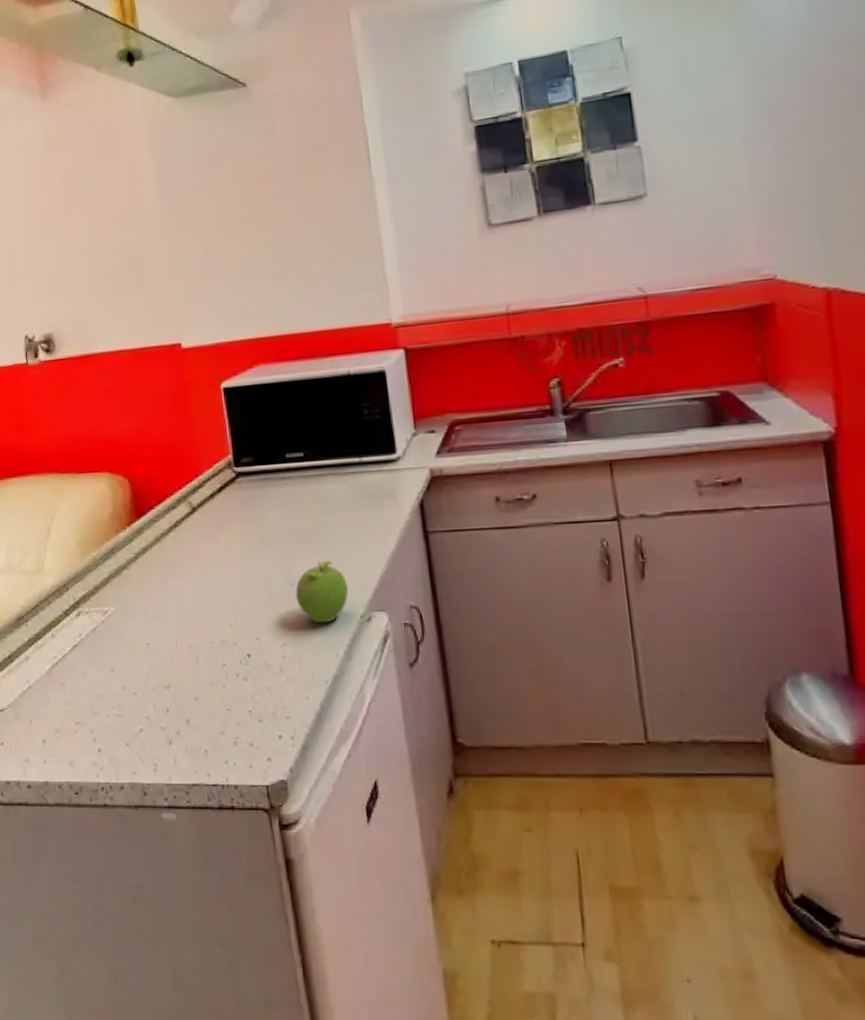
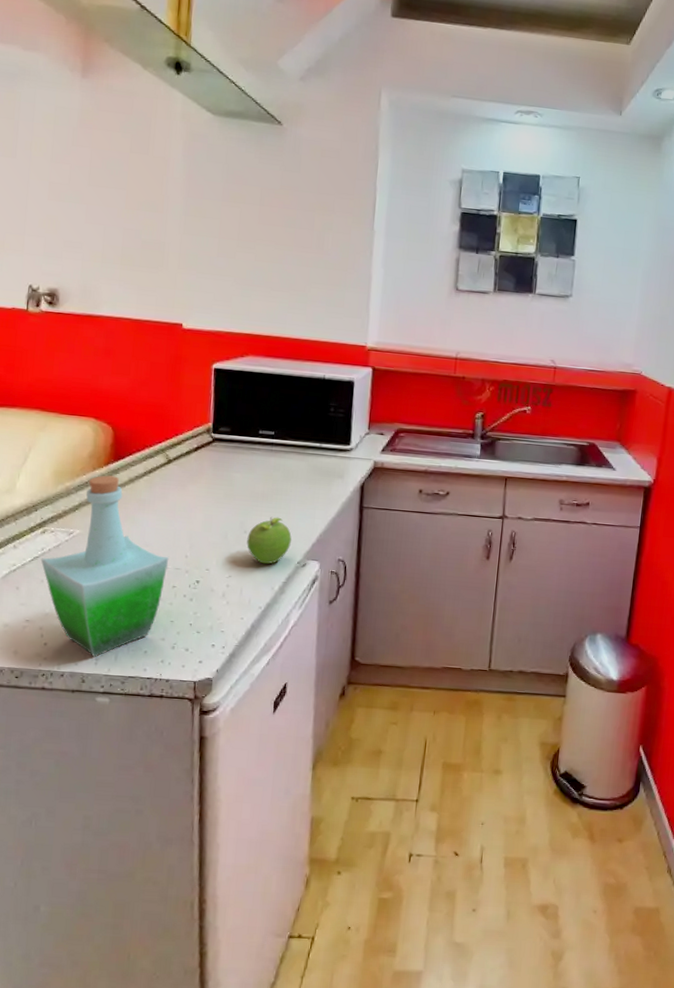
bottle: none [80,537,213,763] -> present [40,475,169,658]

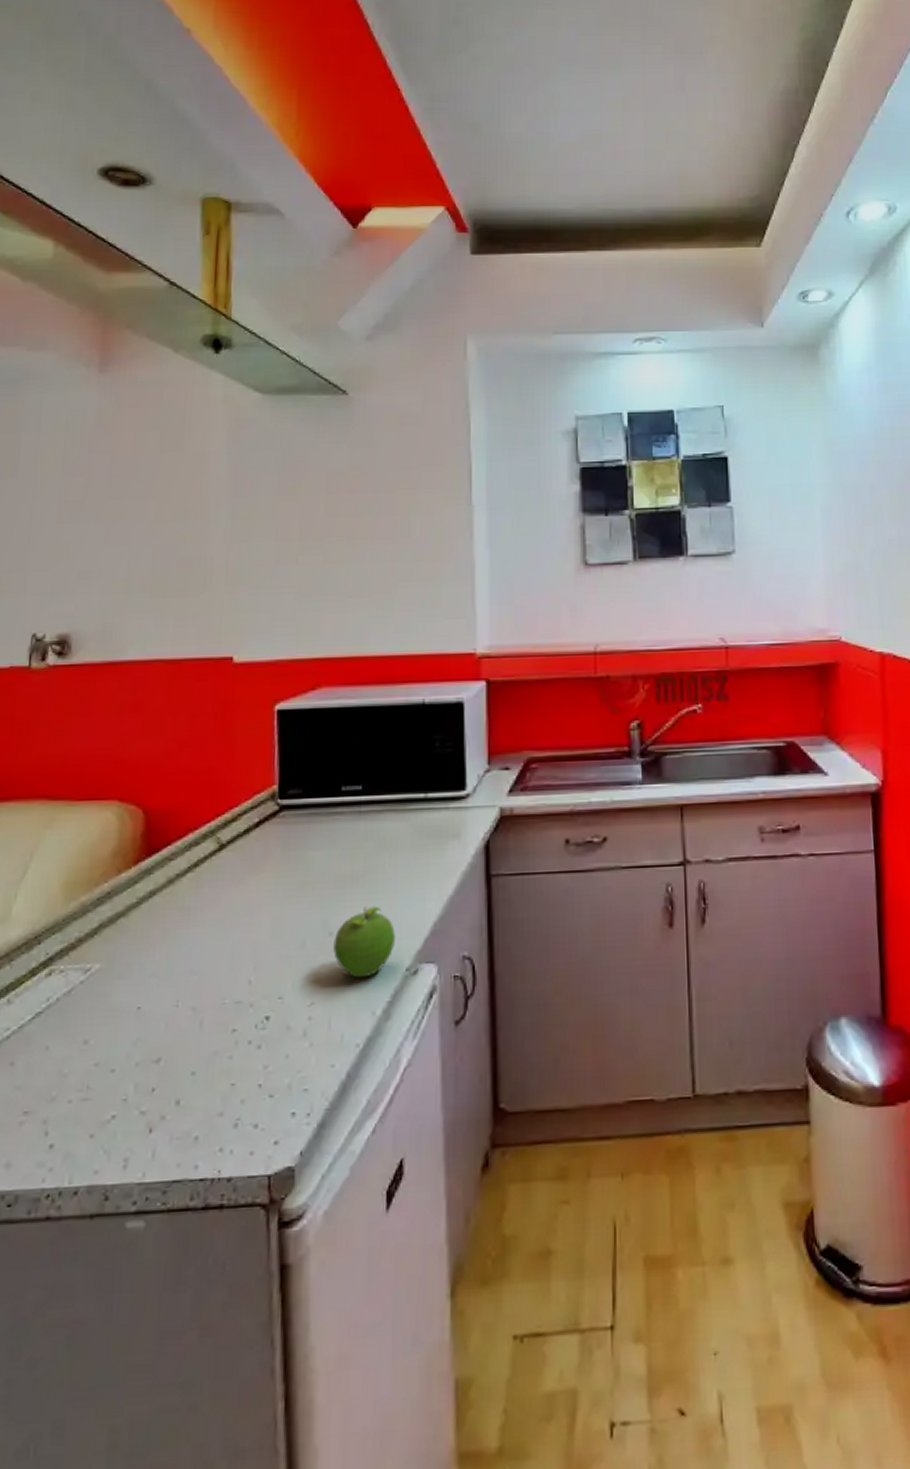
bottle: present [40,475,169,658] -> none [45,878,226,1158]

